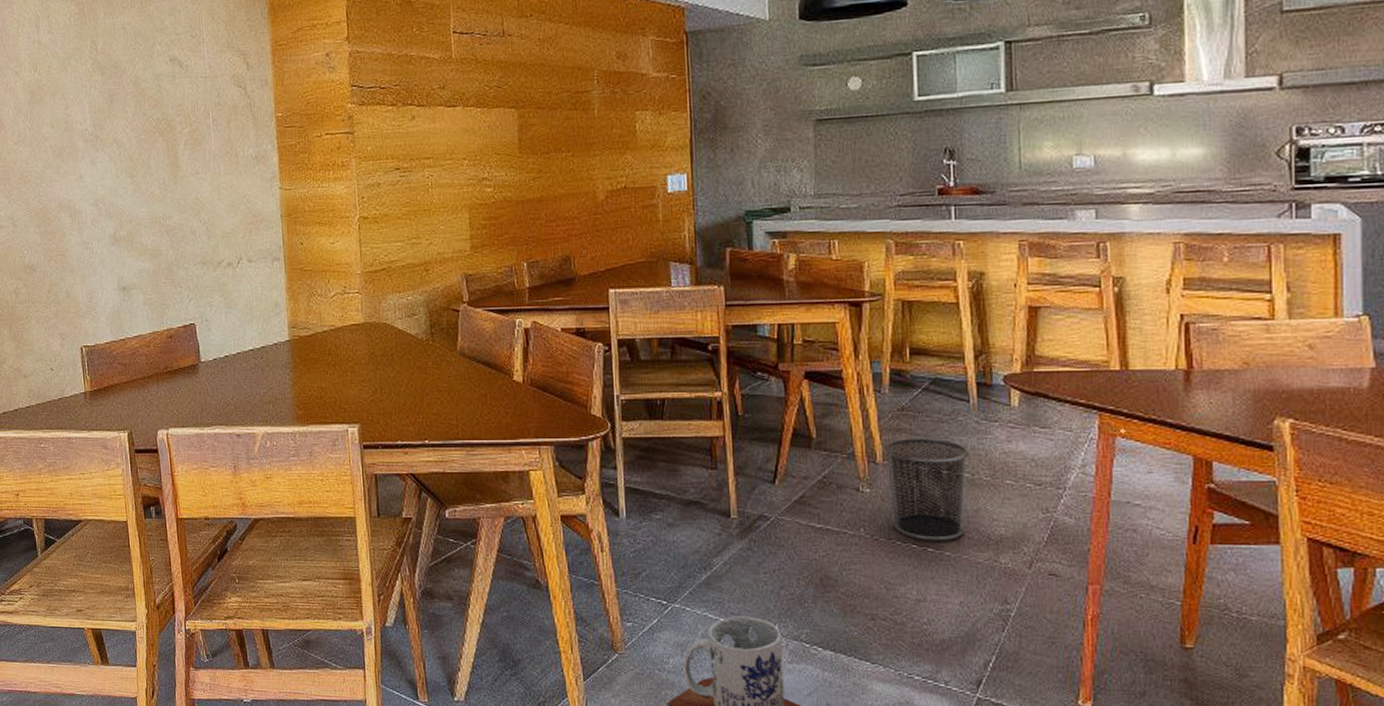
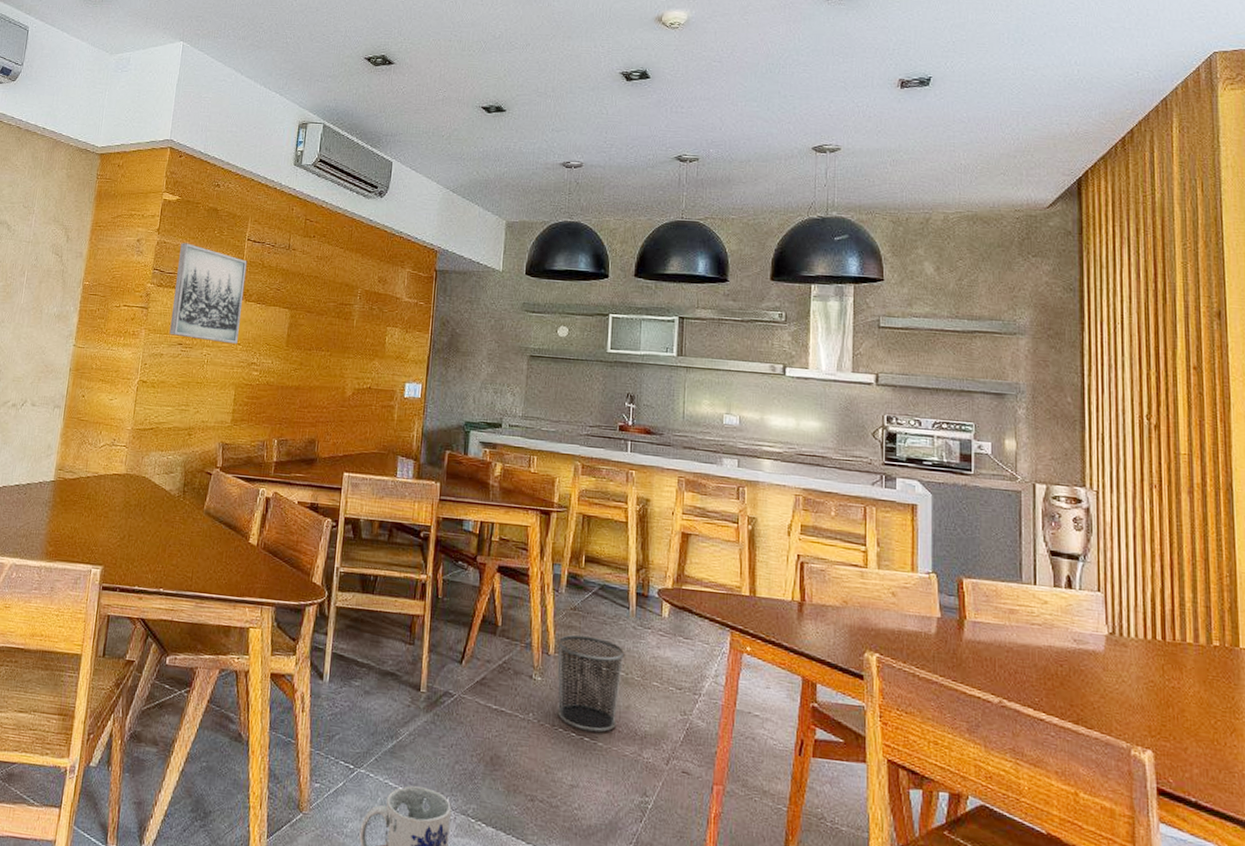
wall art: none [376,48,462,160] -> present [169,243,247,344]

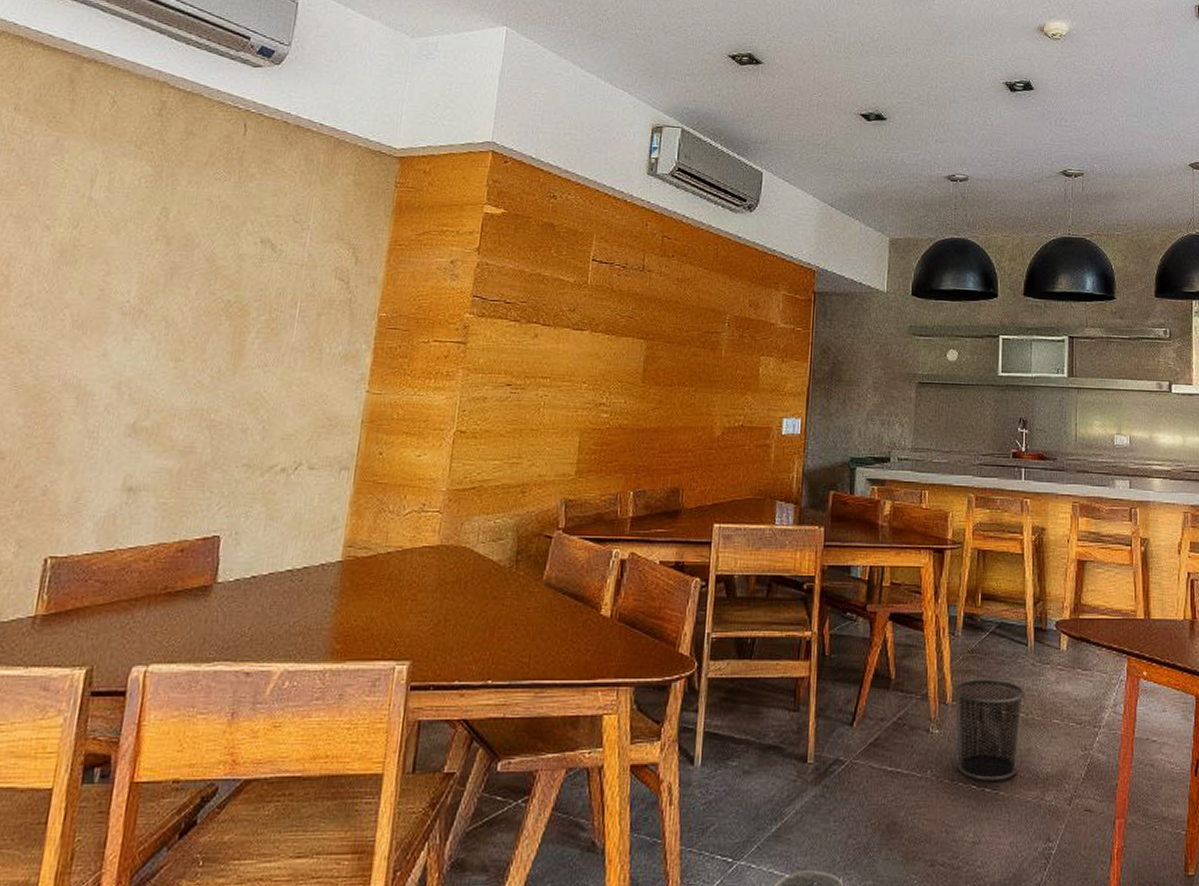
wall art: present [169,243,247,344] -> none [494,264,593,383]

